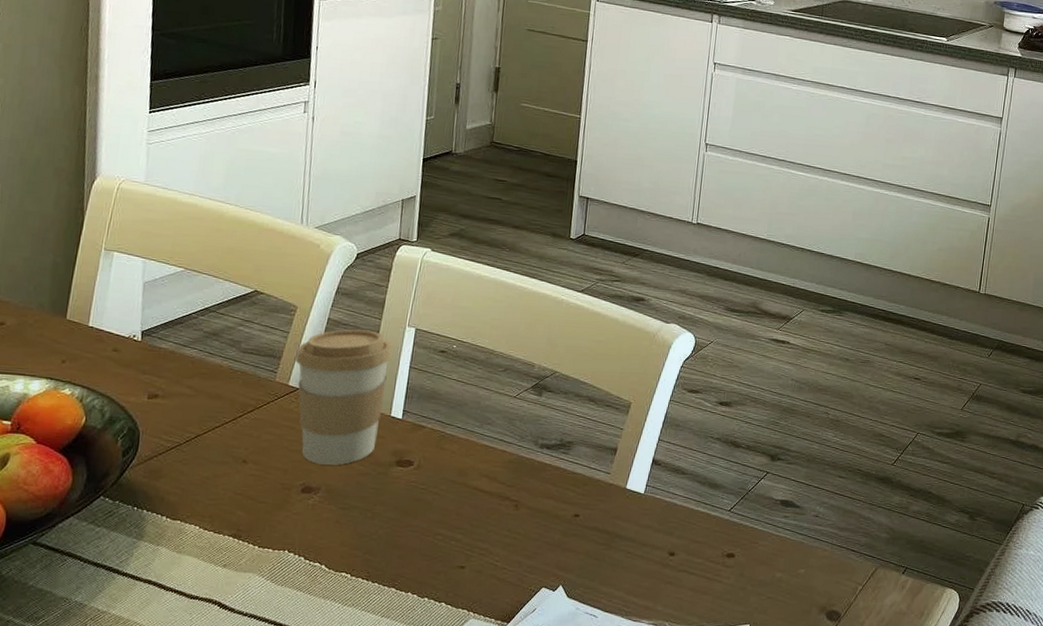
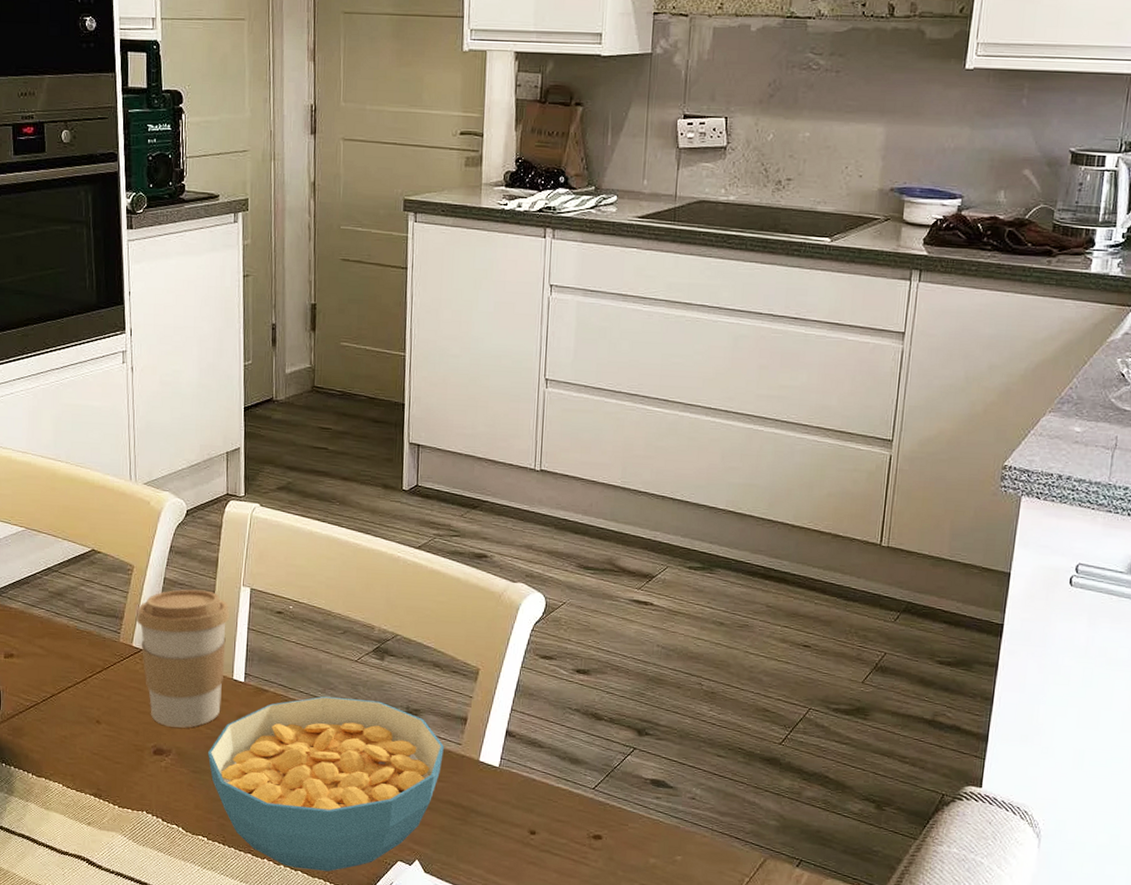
cereal bowl: none [358,430,594,602] -> present [207,696,444,872]

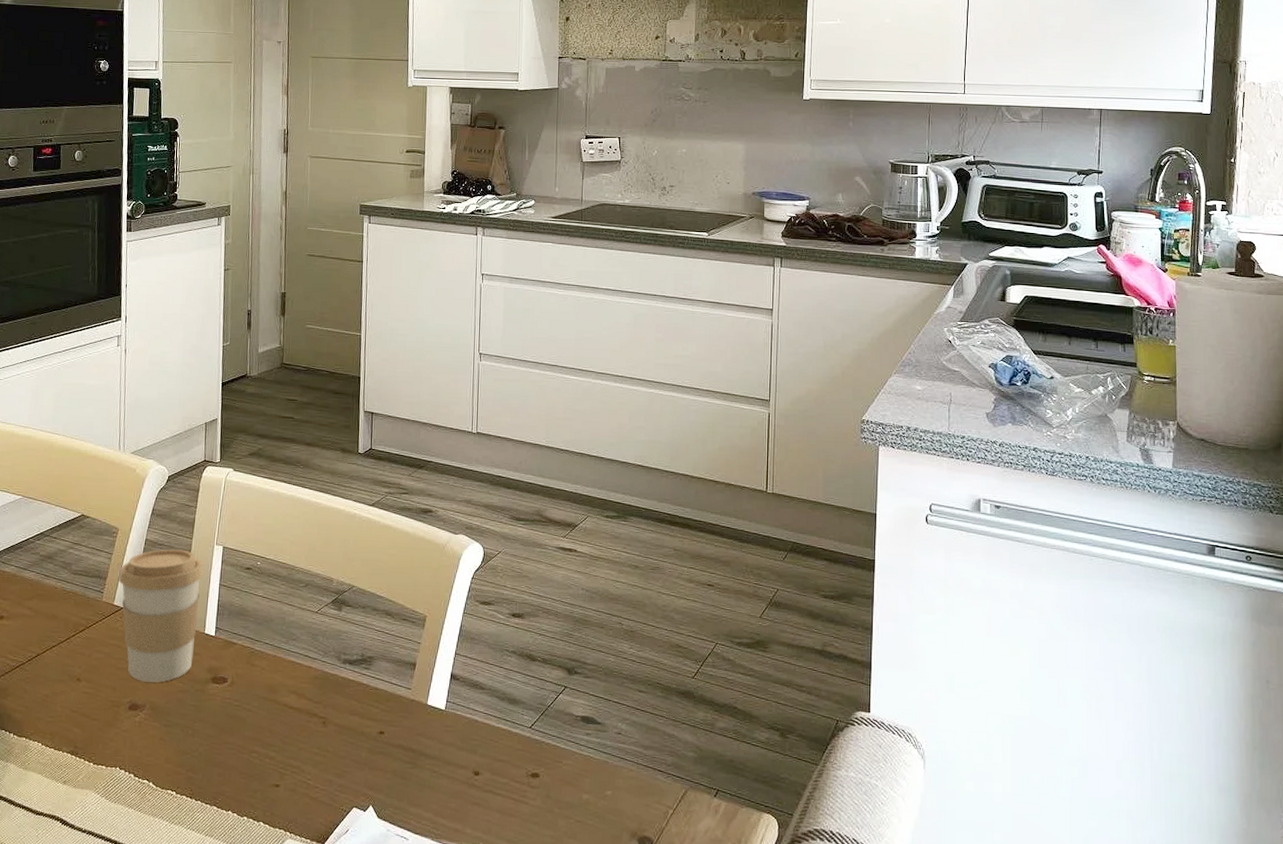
cereal bowl: present [207,696,444,872] -> none [179,646,395,821]

